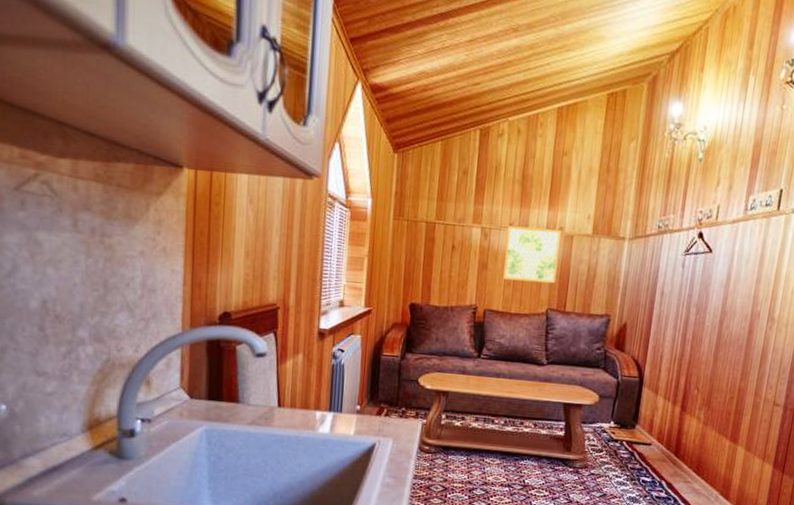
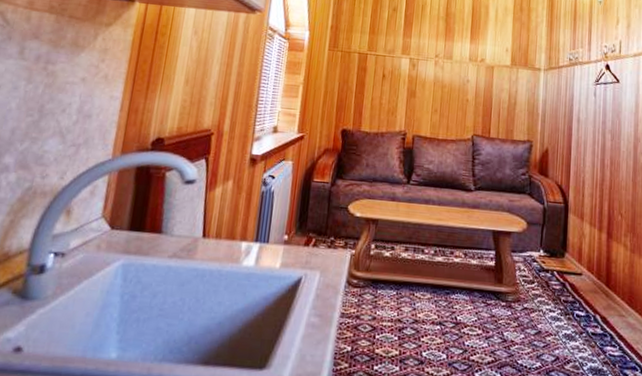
wall art: present [502,226,561,284] -> none [429,57,483,111]

